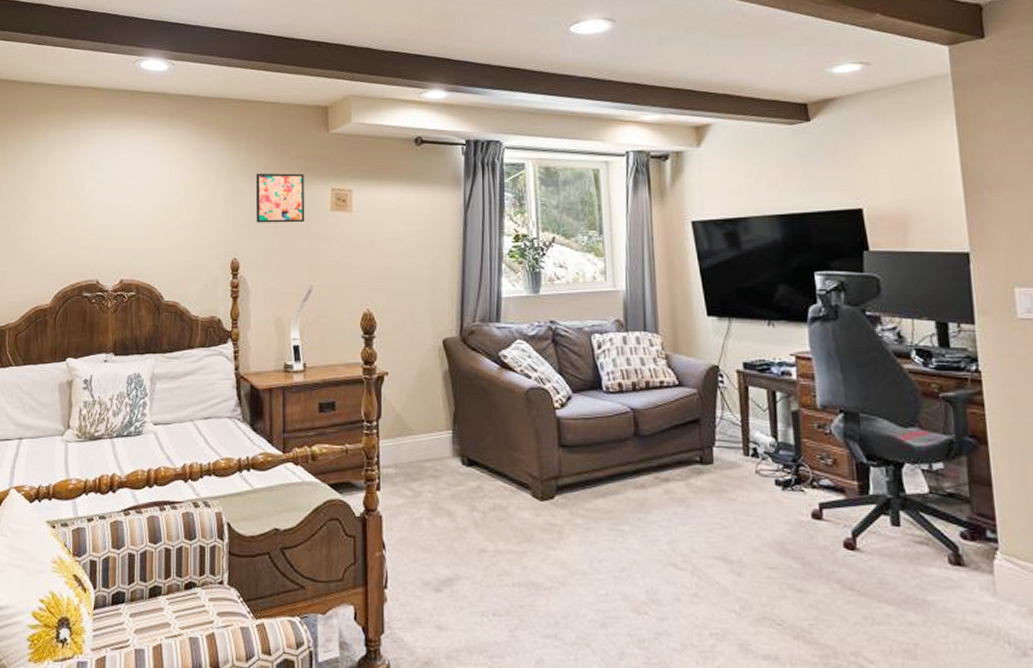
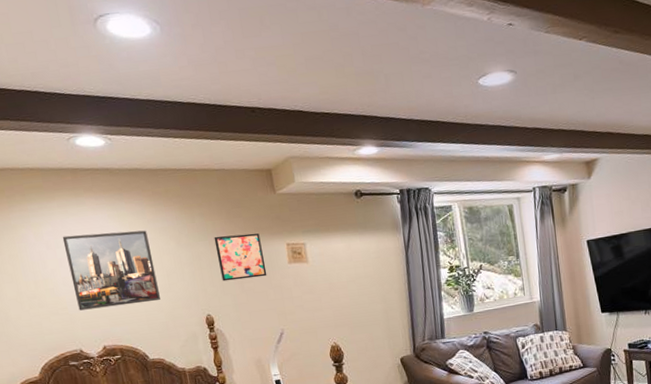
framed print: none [105,157,190,238] -> present [62,230,160,311]

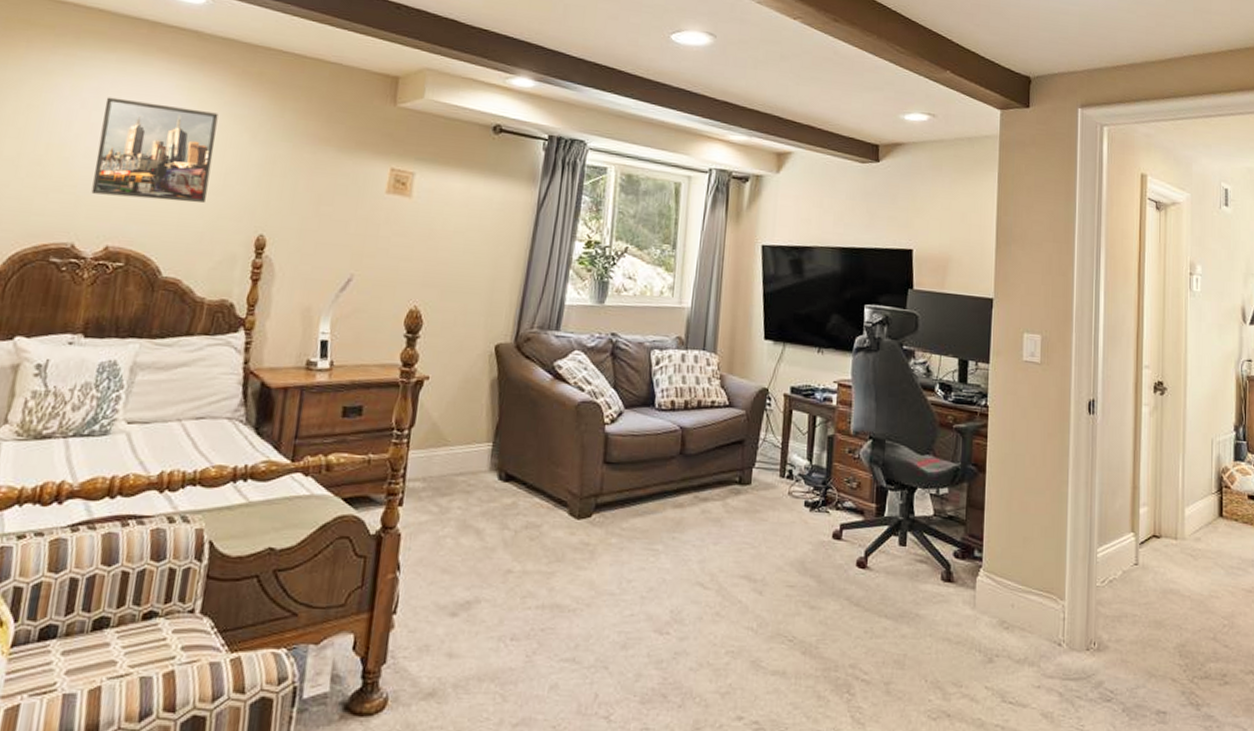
wall art: present [214,233,267,282] -> none [294,140,361,203]

